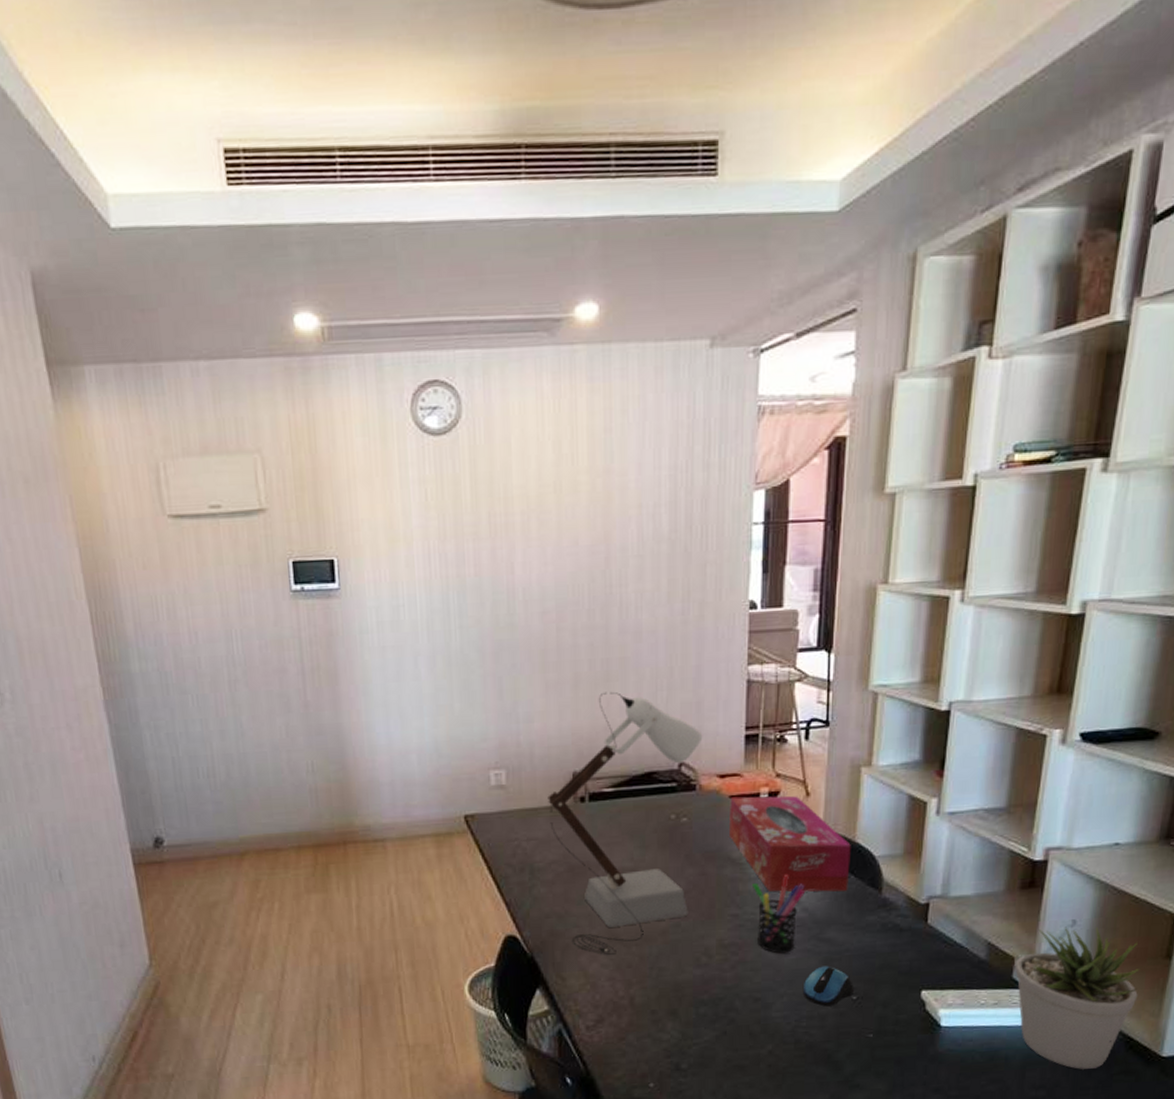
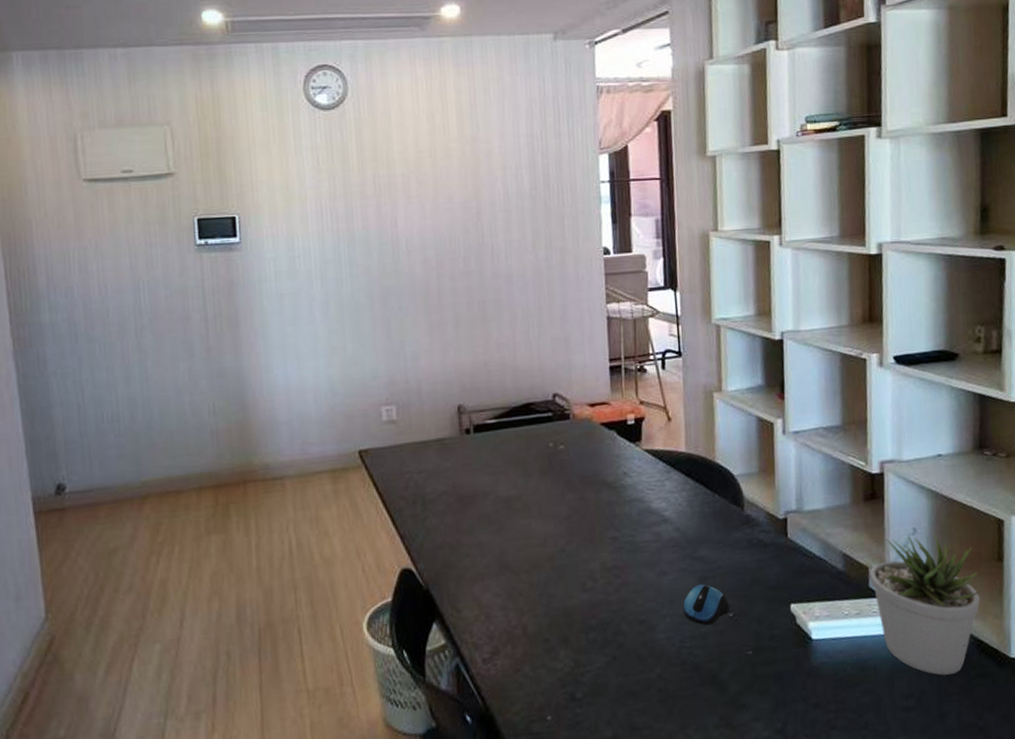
desk lamp: present [548,691,703,955] -> none [436,330,573,584]
tissue box: present [729,796,851,892] -> none [601,421,714,513]
pen holder: present [752,874,805,954] -> none [628,495,676,574]

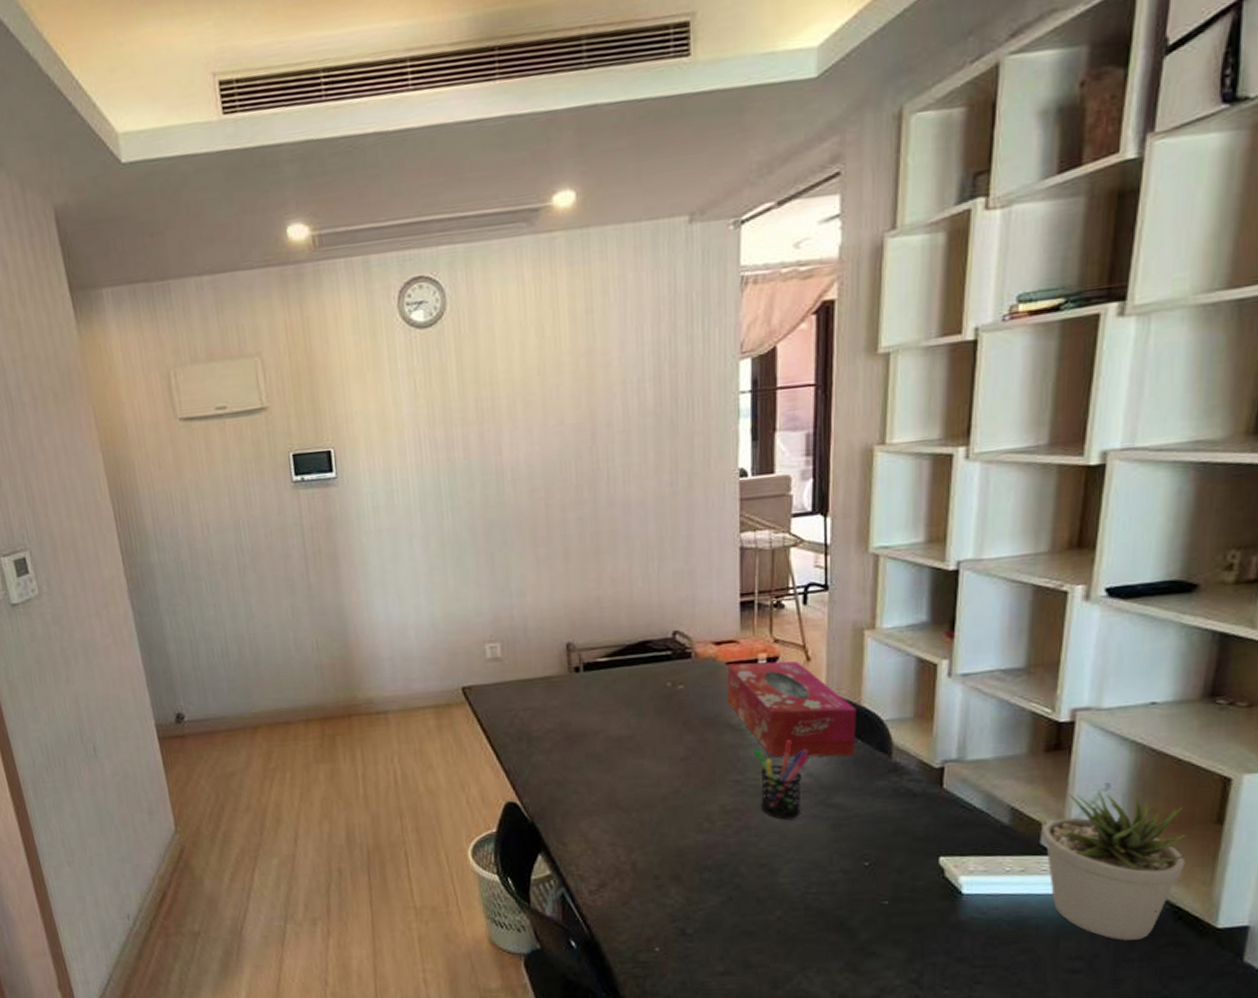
tissue box: none [601,421,714,513] -> present [727,661,857,758]
pen holder: none [628,495,676,574] -> present [754,739,809,819]
computer mouse: present [683,584,730,626] -> none [812,831,867,873]

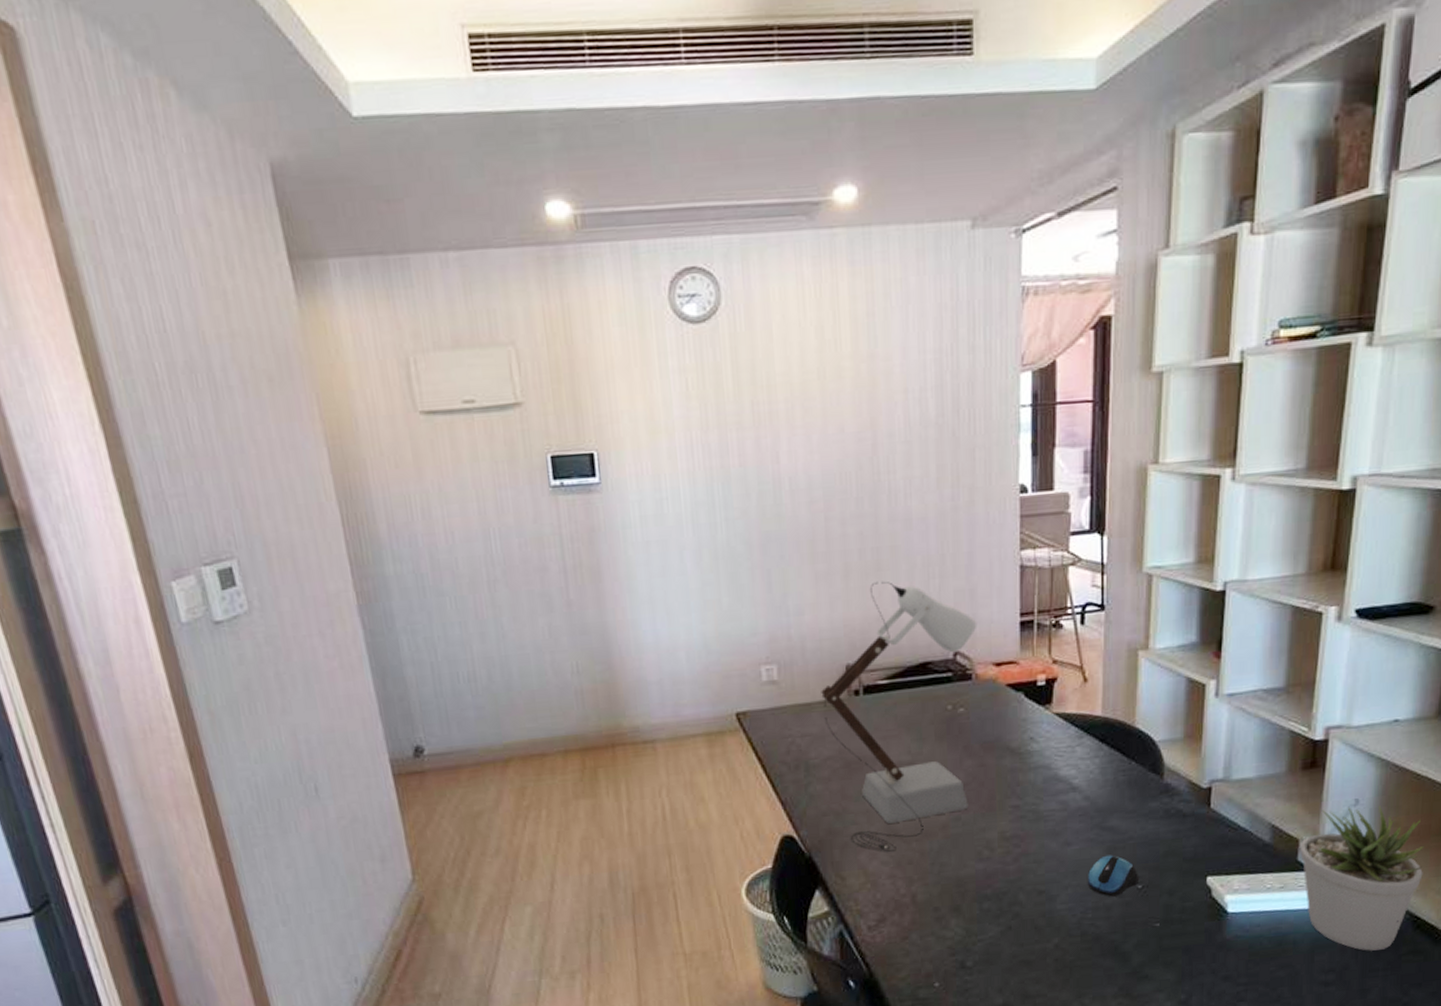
desk lamp: none [542,564,697,821] -> present [821,581,977,852]
tissue box: present [727,661,857,758] -> none [1007,682,1131,781]
pen holder: present [754,739,809,819] -> none [1033,762,1086,844]
computer mouse: none [812,831,867,873] -> present [1088,855,1140,897]

